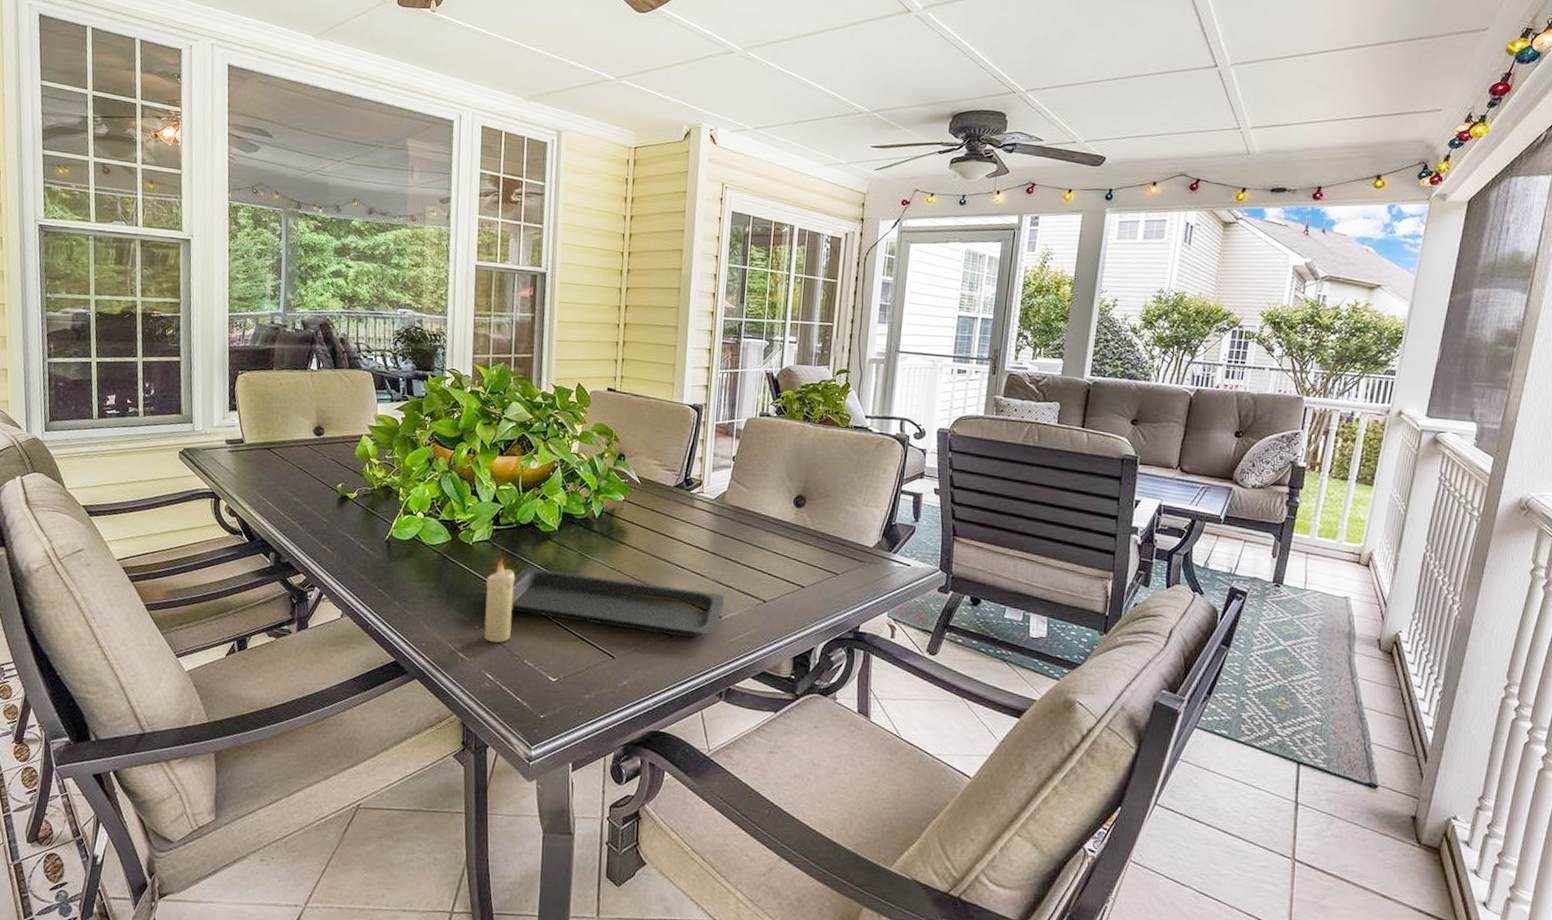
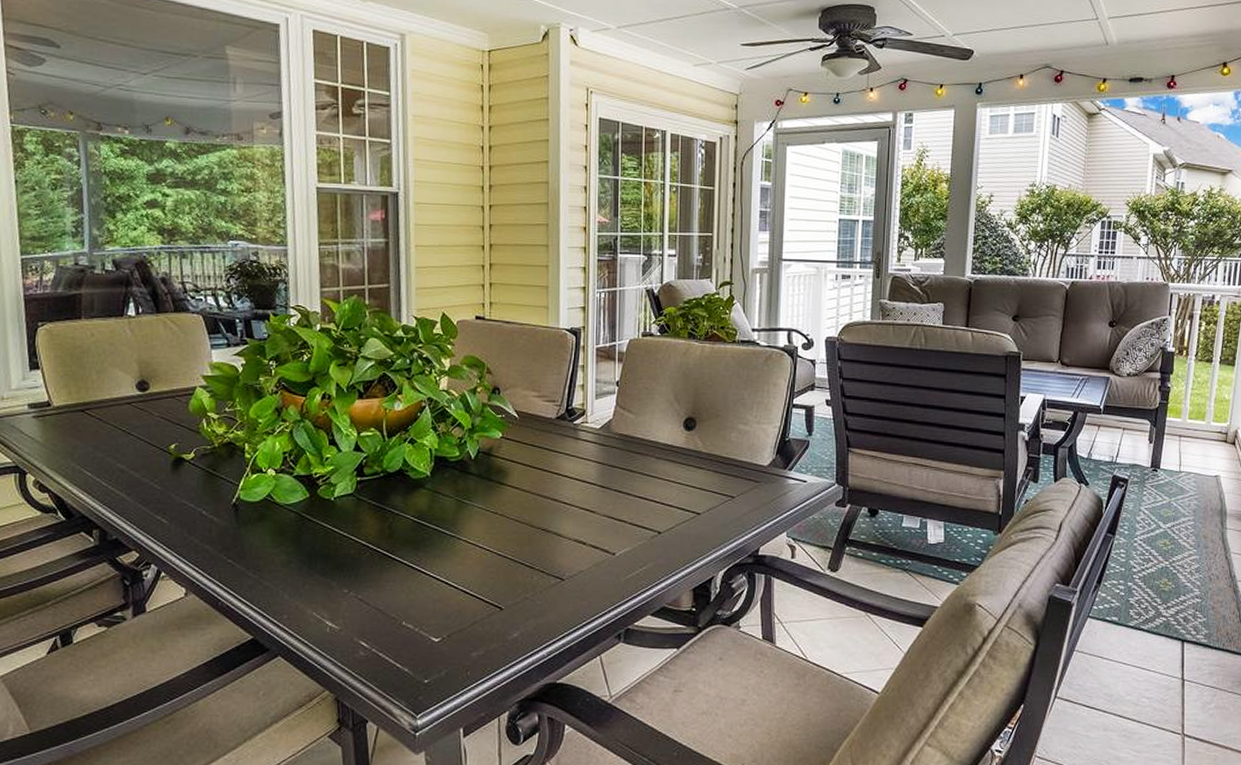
candle: present [484,559,515,643] -> none [353,513,385,607]
serving tray: present [510,567,724,638] -> none [382,520,616,580]

